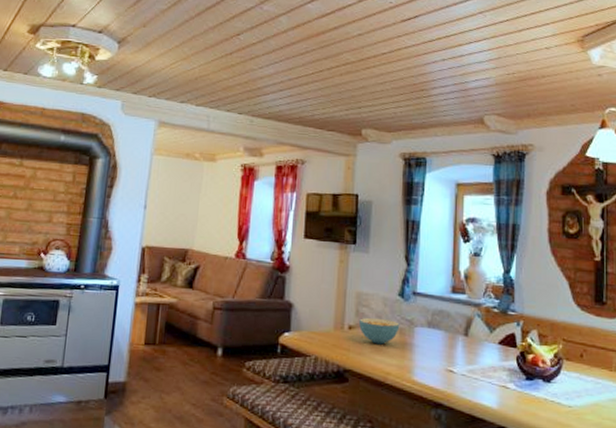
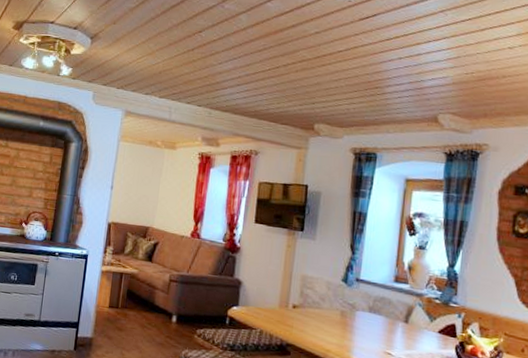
cereal bowl: present [359,317,400,345] -> none [303,299,342,325]

